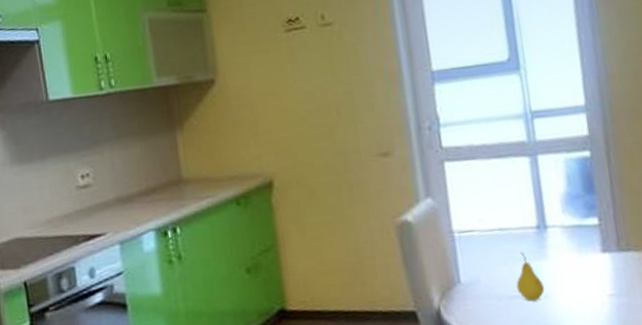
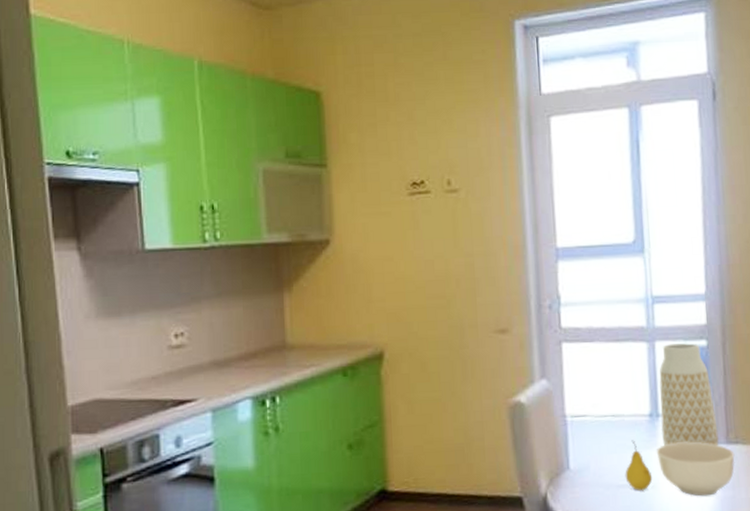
vase: none [543,154,610,256] -> present [659,343,719,446]
bowl: none [546,250,629,304] -> present [656,441,735,497]

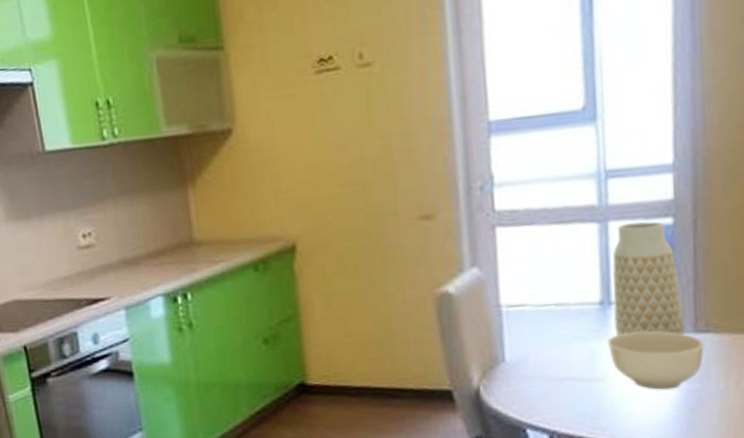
fruit: present [625,440,653,490] -> none [569,330,603,383]

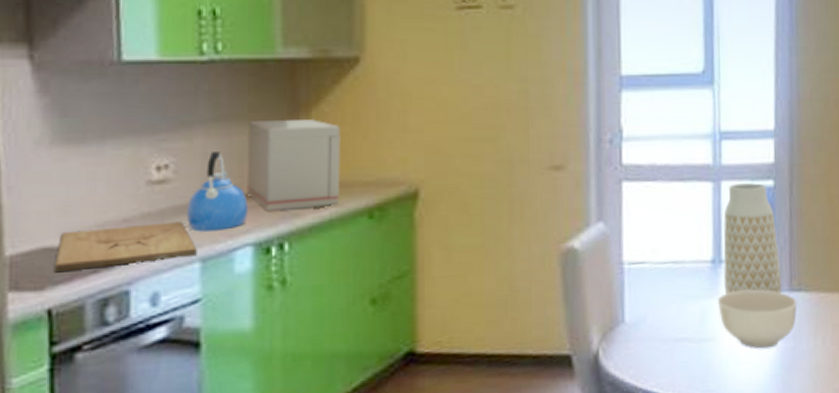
cutting board: none [23,278,122,319] -> present [55,222,197,273]
kettle: none [109,220,156,286] -> present [187,152,248,232]
microwave: none [147,187,228,267] -> present [247,119,341,211]

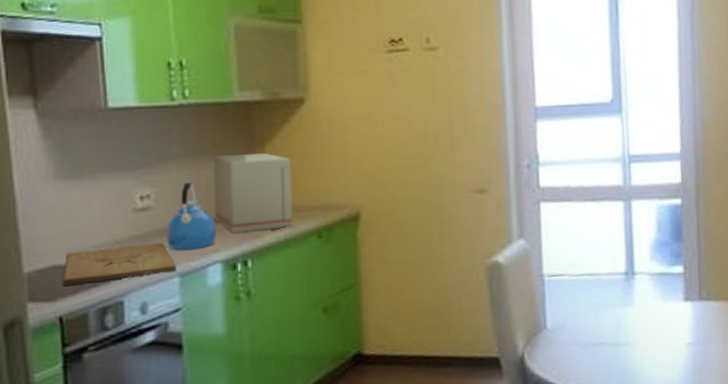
bowl: present [717,289,798,349] -> none [631,298,707,353]
vase: present [723,183,782,294] -> none [635,201,692,303]

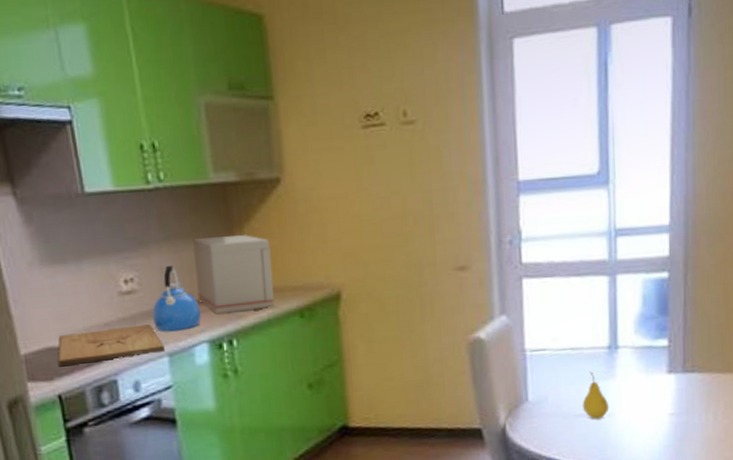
fruit: none [601,298,628,348] -> present [582,371,609,419]

